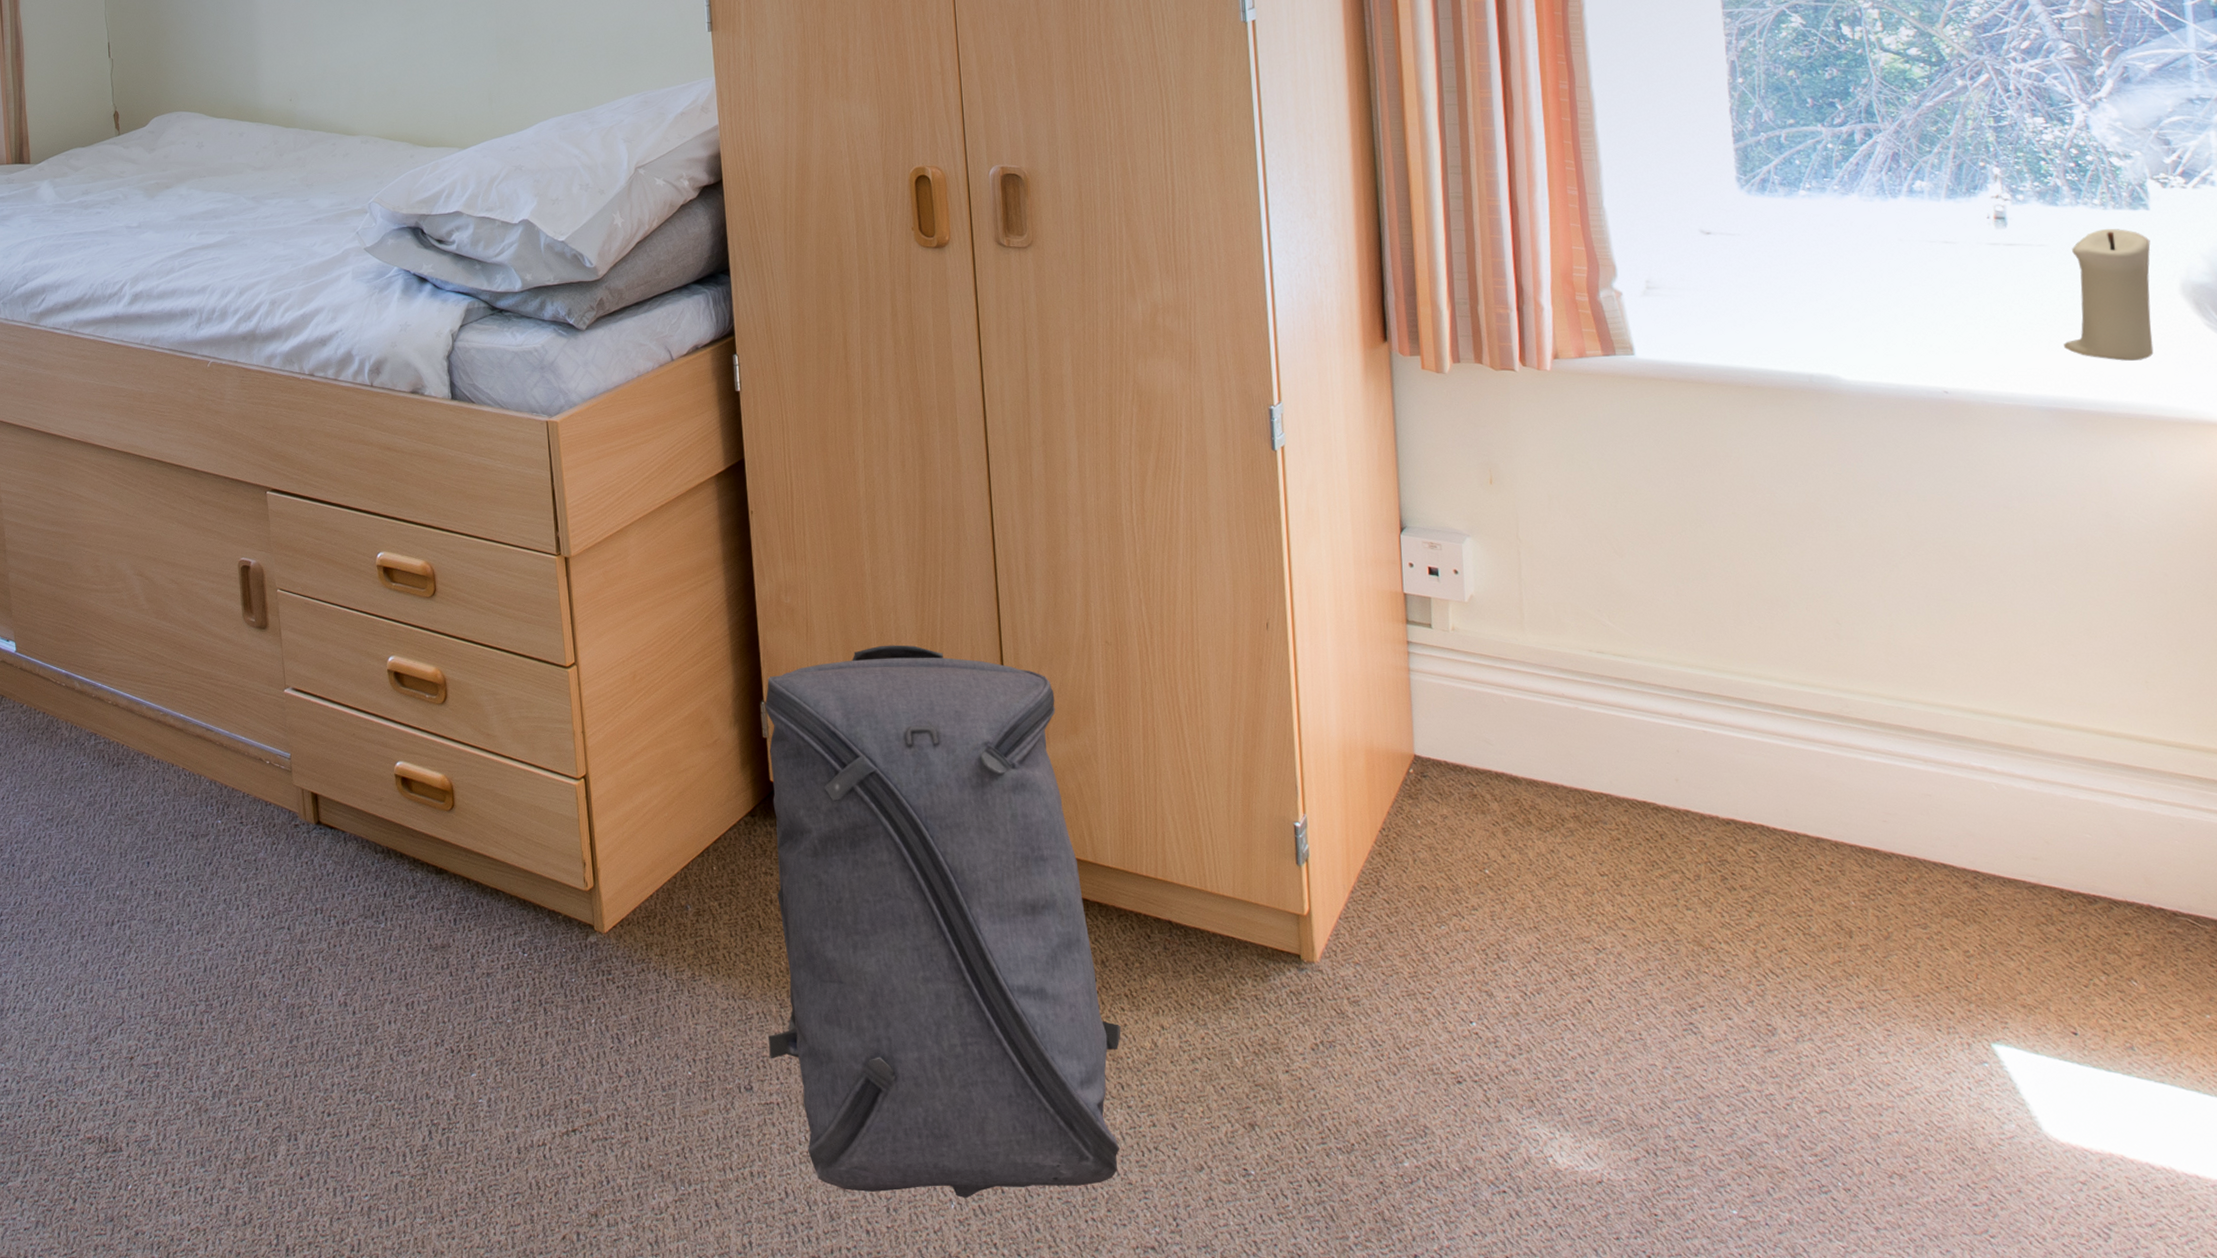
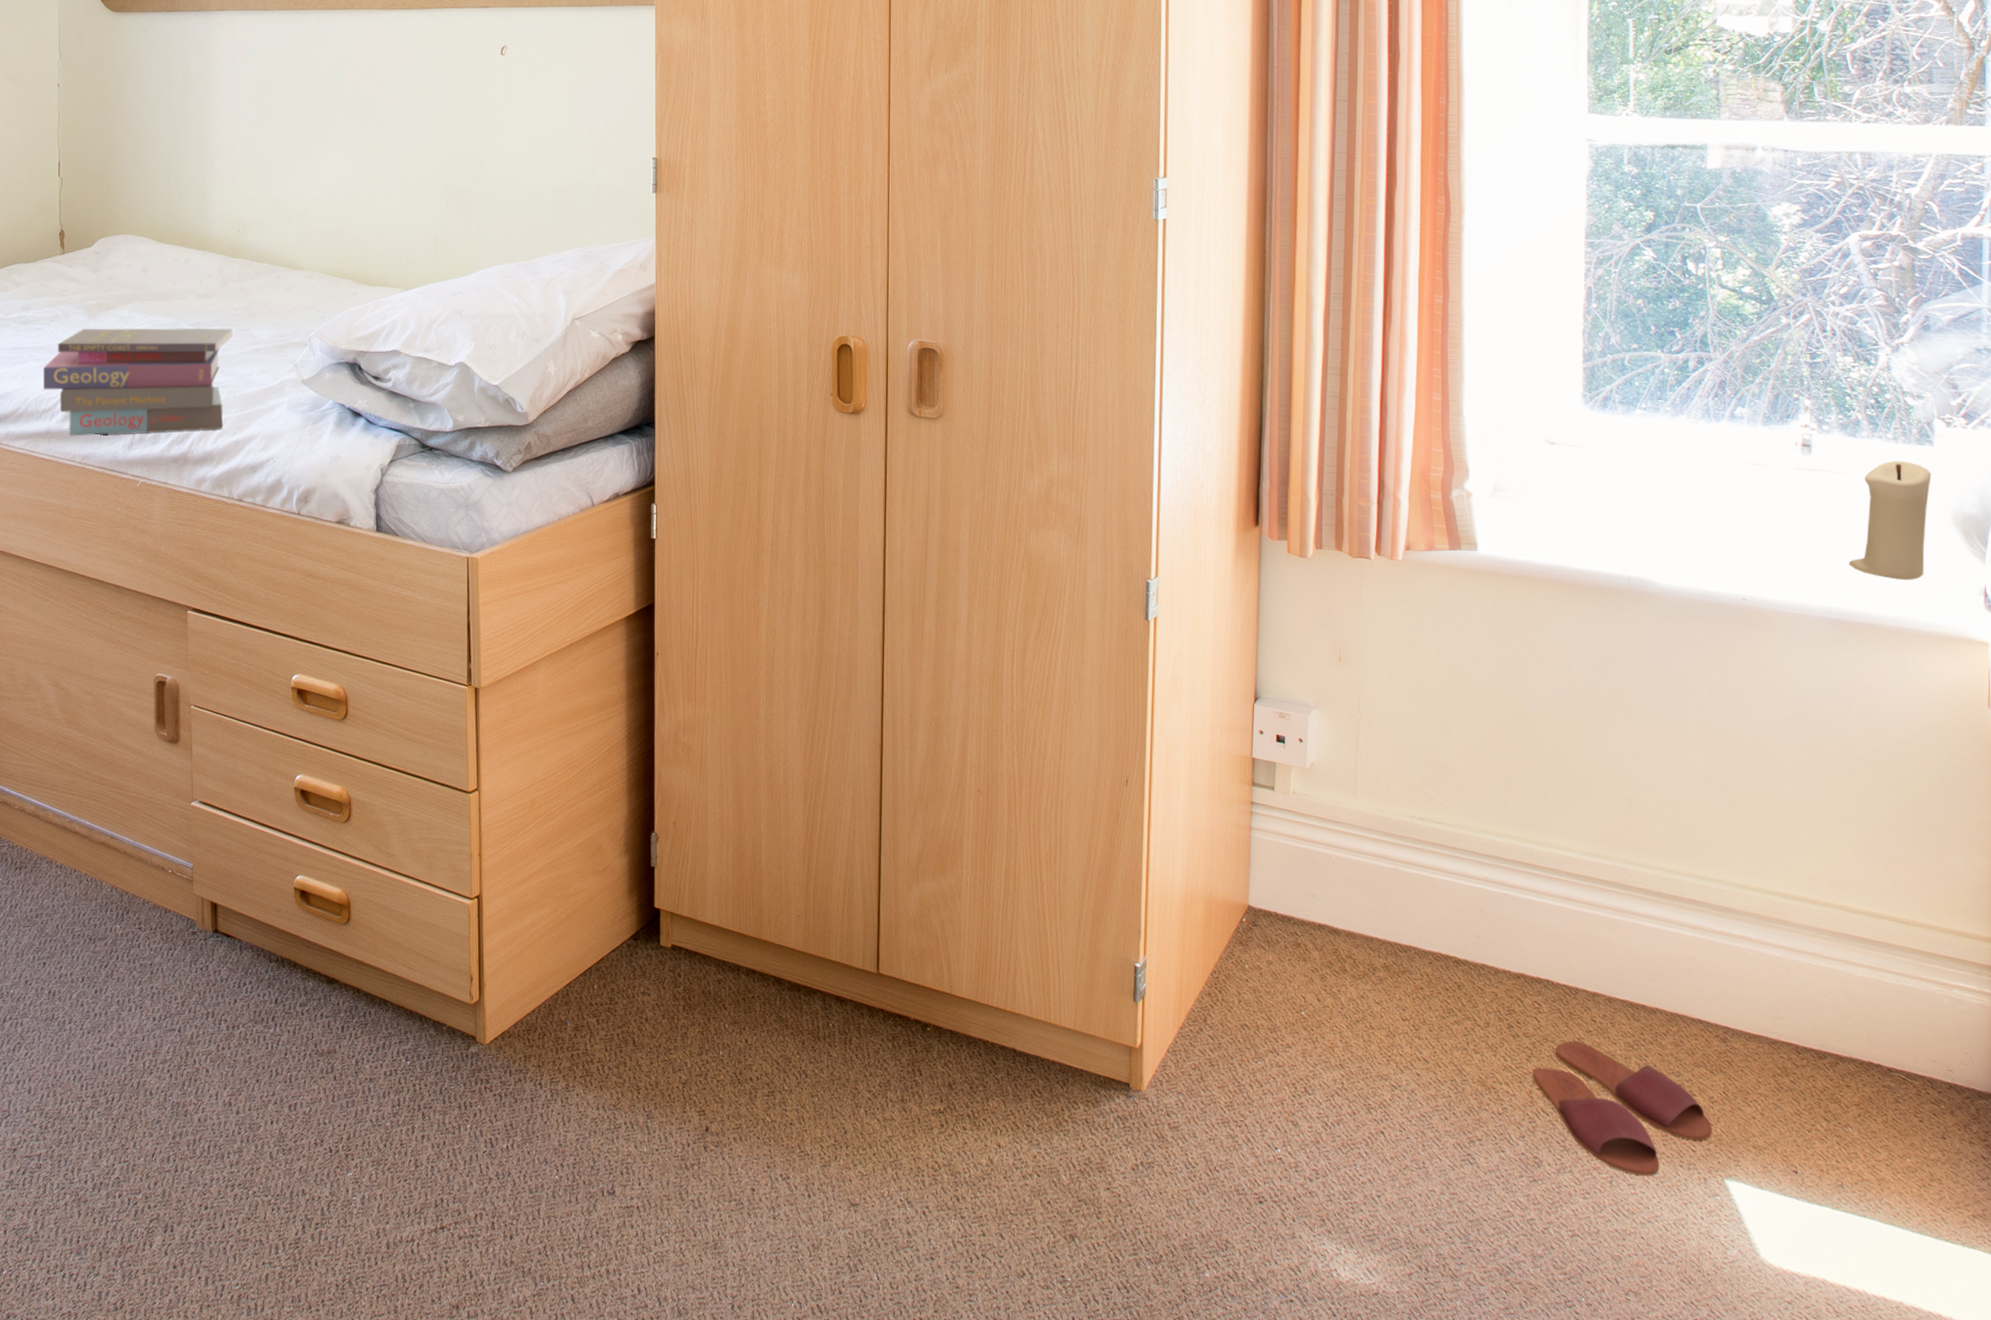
books: none [106,200,292,319] -> present [42,327,233,436]
backpack: present [765,645,1121,1199] -> none [634,784,961,1298]
slippers: none [1755,892,1971,1042] -> present [1533,1041,1712,1175]

